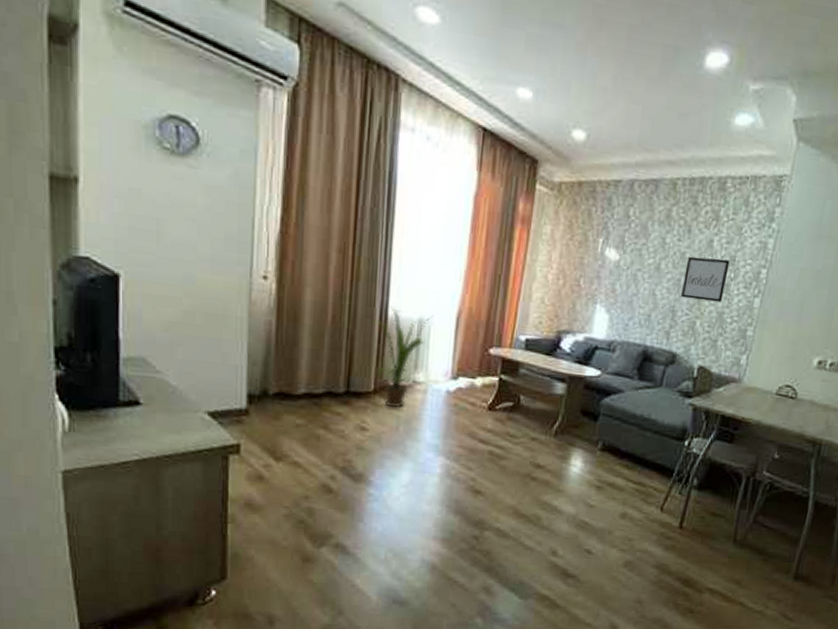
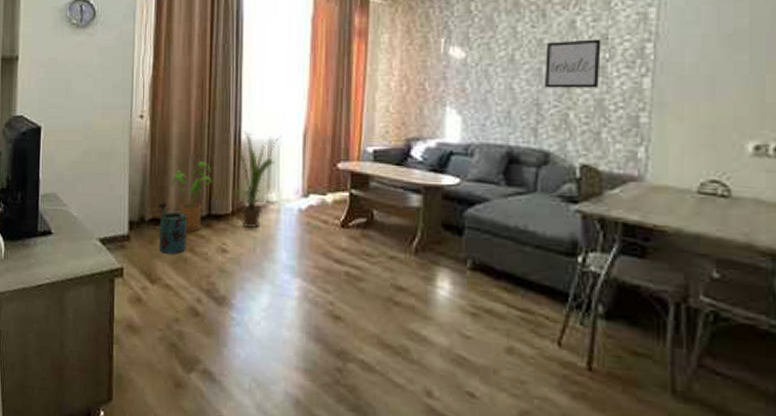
watering can: none [285,376,321,431] -> present [158,202,187,254]
house plant: none [302,335,354,409] -> present [171,162,213,232]

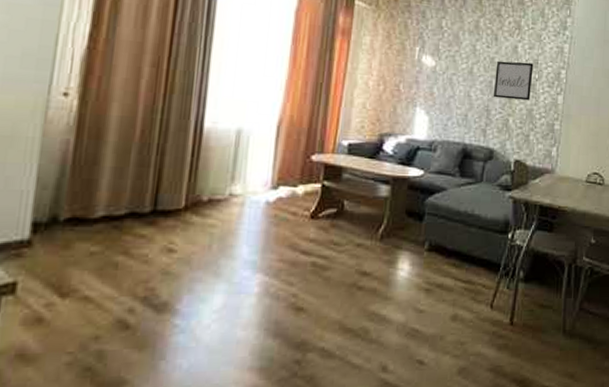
watering can: present [158,202,187,254] -> none [78,198,123,259]
house plant: present [171,162,213,232] -> none [103,150,163,232]
house plant: present [228,131,282,229] -> none [186,118,253,225]

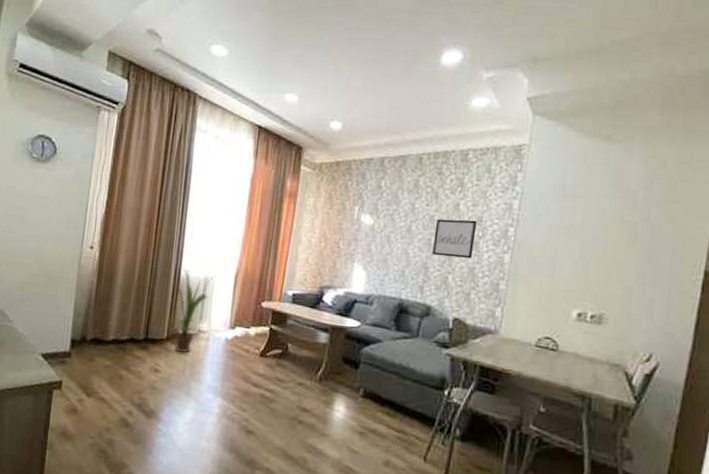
house plant: none [186,118,253,225] -> present [169,268,216,353]

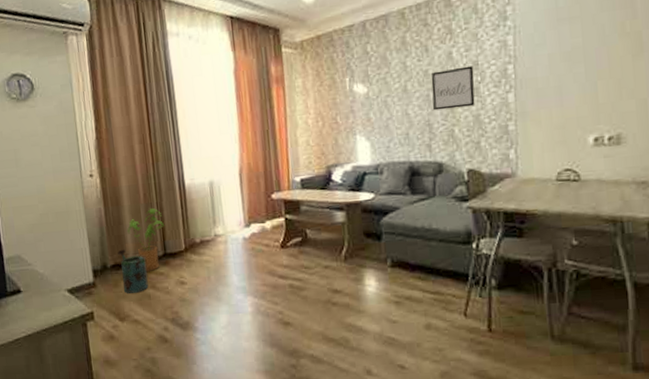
watering can: none [98,325,126,371] -> present [117,249,148,294]
house plant: none [113,292,152,353] -> present [127,208,165,272]
house plant: present [169,268,216,353] -> none [174,177,220,261]

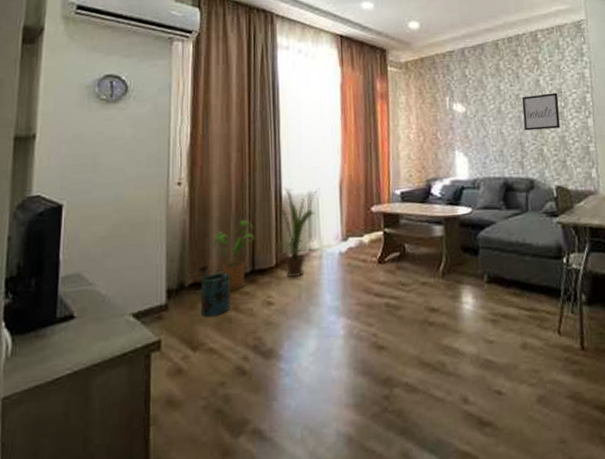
house plant: none [174,177,220,261] -> present [270,187,320,278]

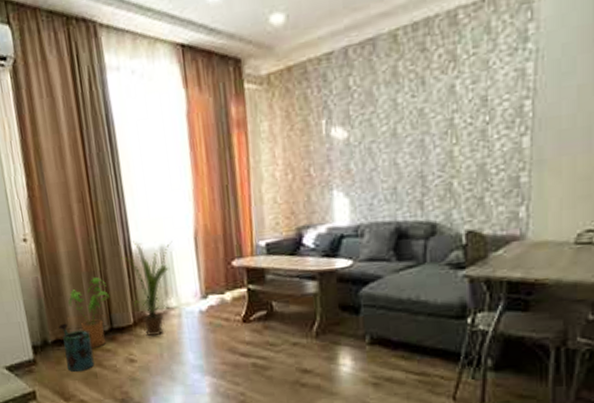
wall art: present [521,93,561,131] -> none [427,101,482,159]

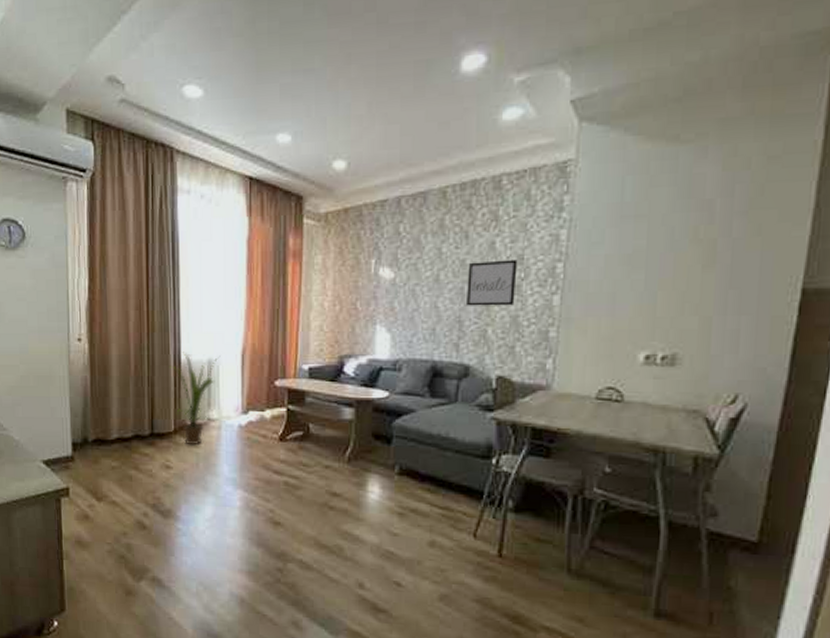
watering can: present [58,323,94,372] -> none [101,423,131,472]
house plant: present [68,277,111,348] -> none [112,383,155,451]
wall art: none [427,101,482,159] -> present [465,259,518,306]

